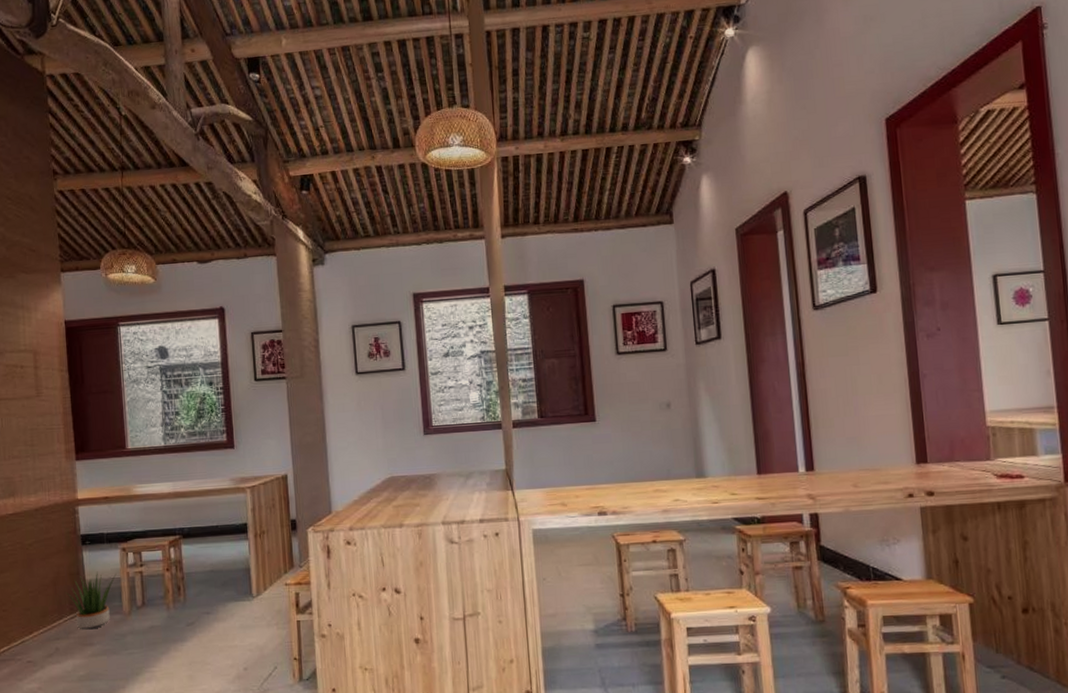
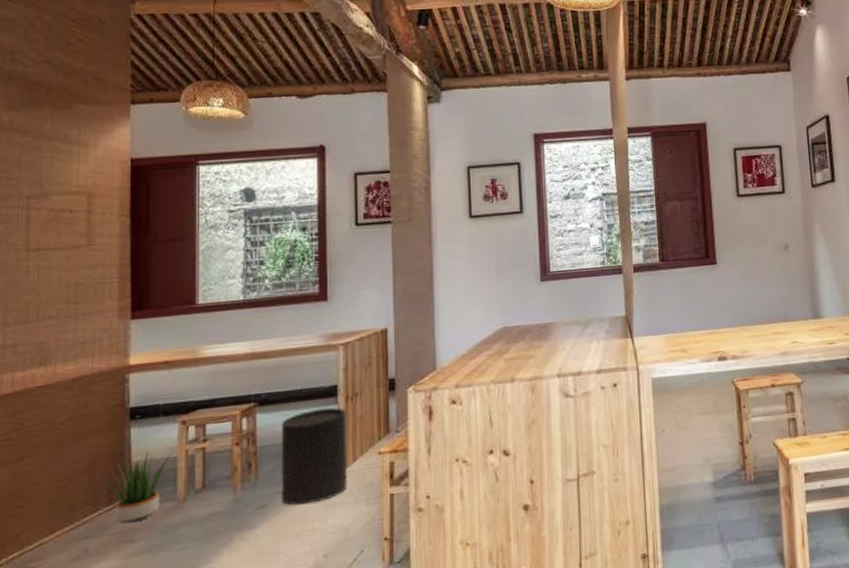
trash can: none [202,543,261,625] -> present [281,407,348,506]

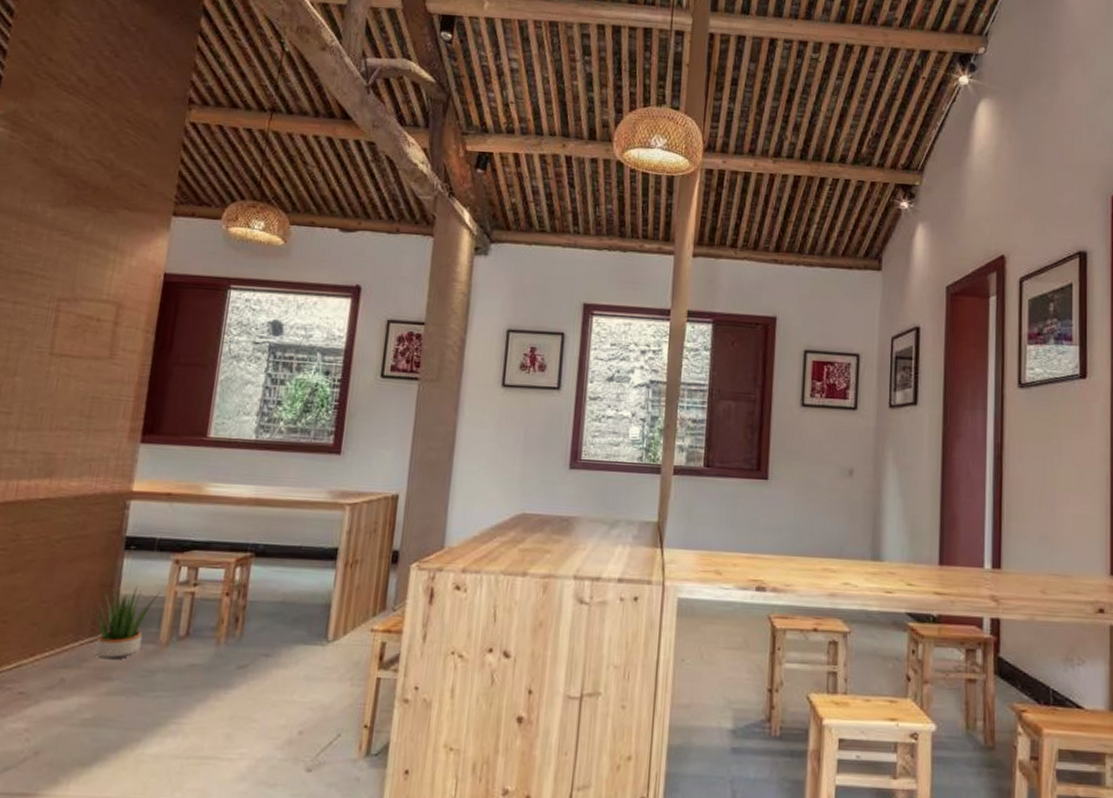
trash can: present [281,407,348,506] -> none [263,571,344,673]

